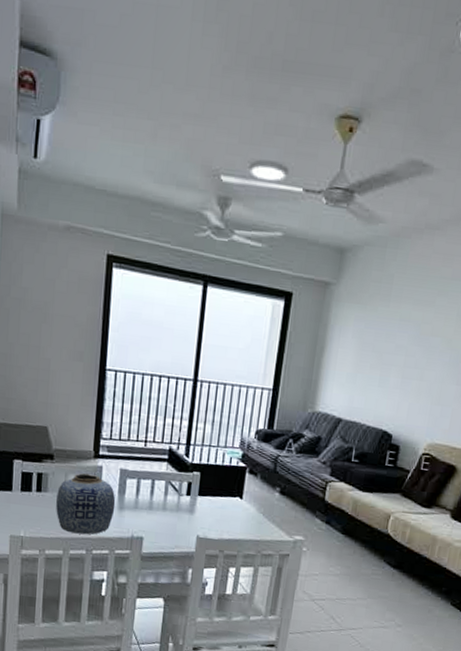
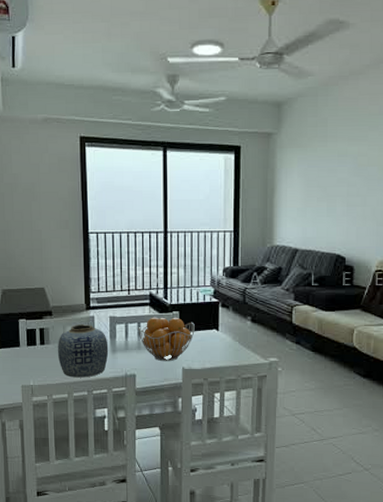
fruit basket: none [151,475,216,528] -> present [138,317,195,362]

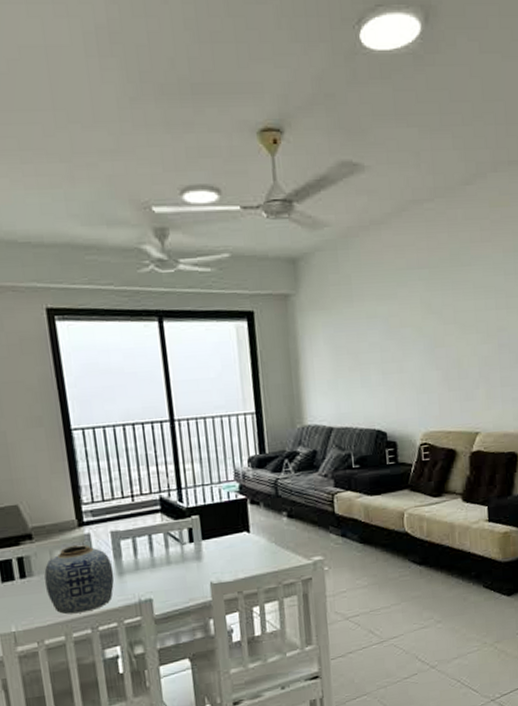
fruit basket: present [138,317,195,362] -> none [149,522,221,579]

